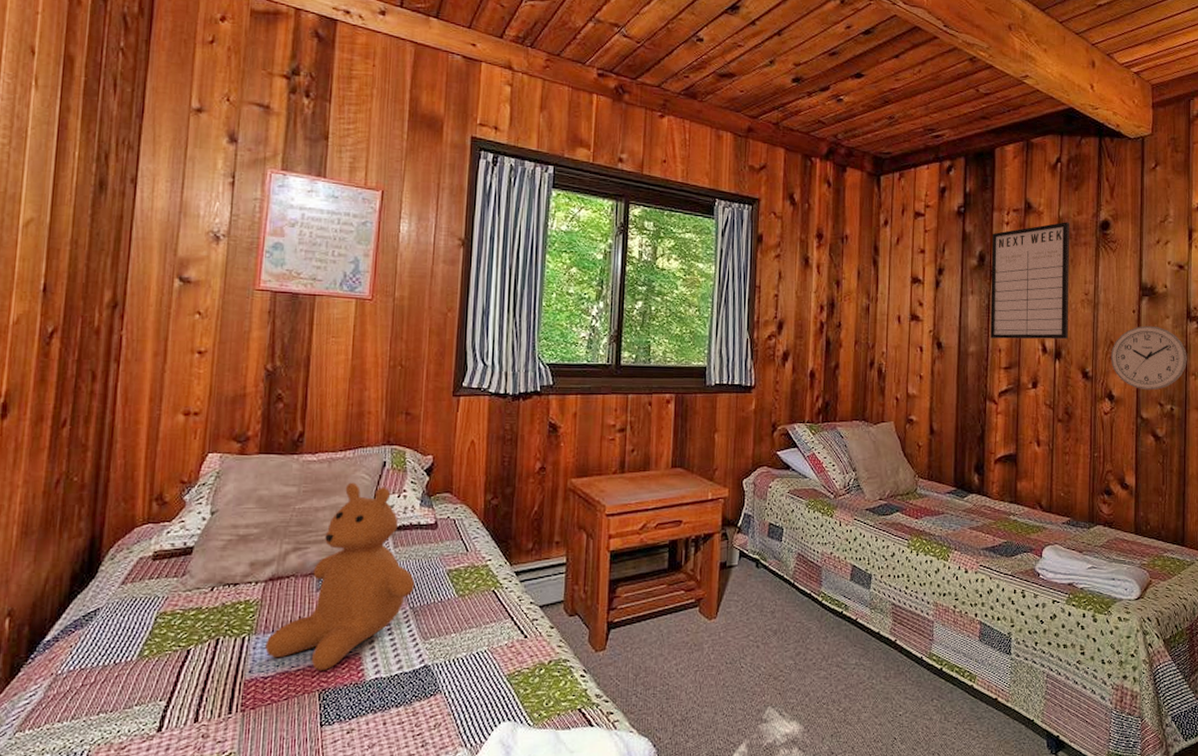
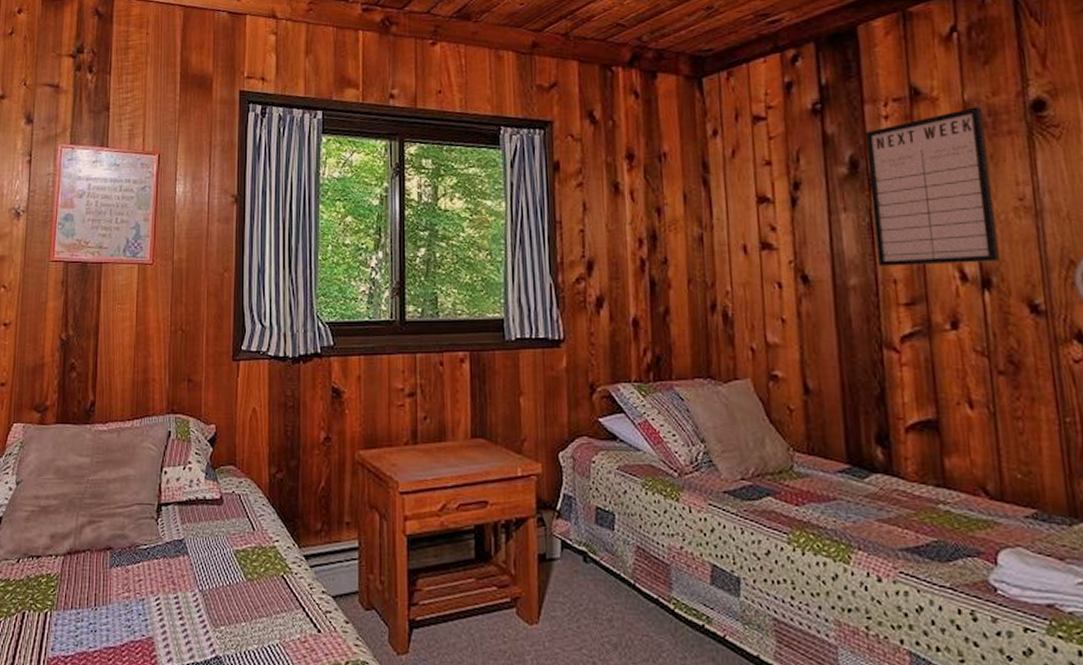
teddy bear: present [265,482,415,670] -> none [65,453,203,653]

